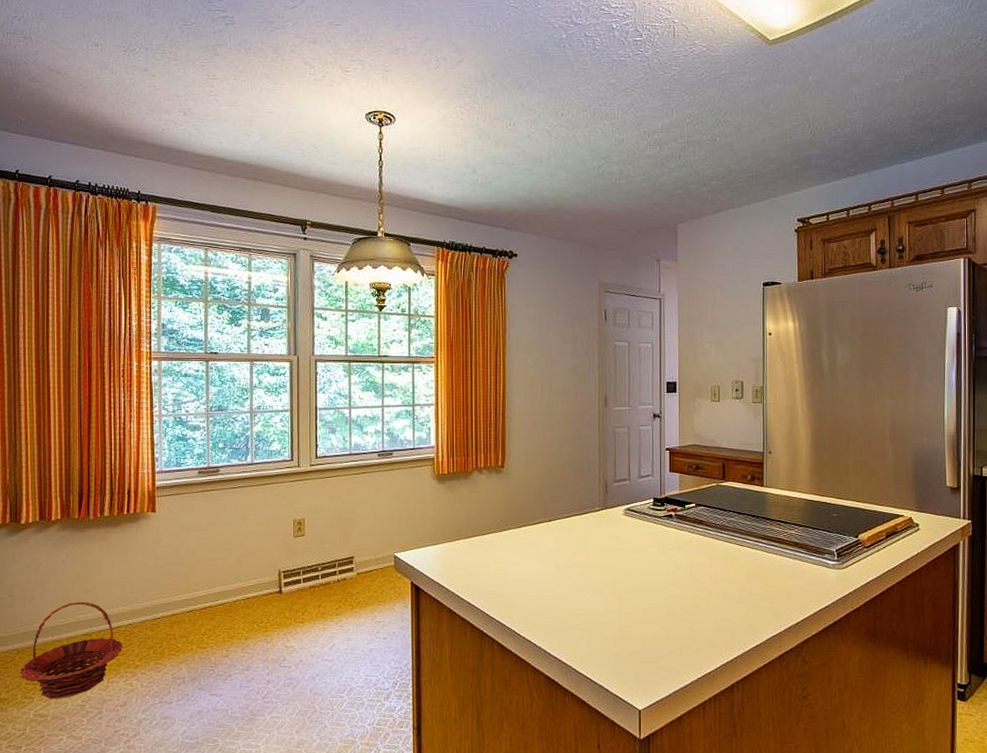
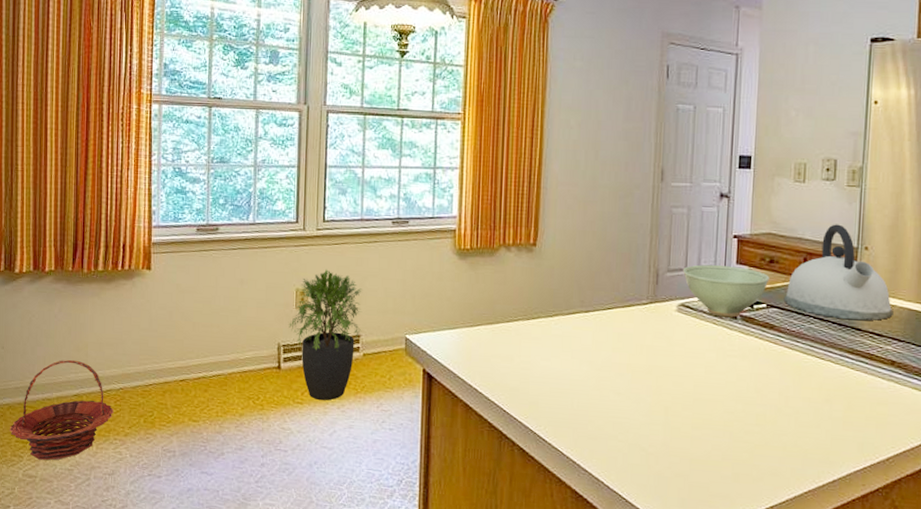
potted plant: none [288,500,354,618] -> present [289,269,362,400]
bowl: none [627,474,697,517] -> present [683,264,770,318]
kettle: none [708,434,794,512] -> present [783,224,894,321]

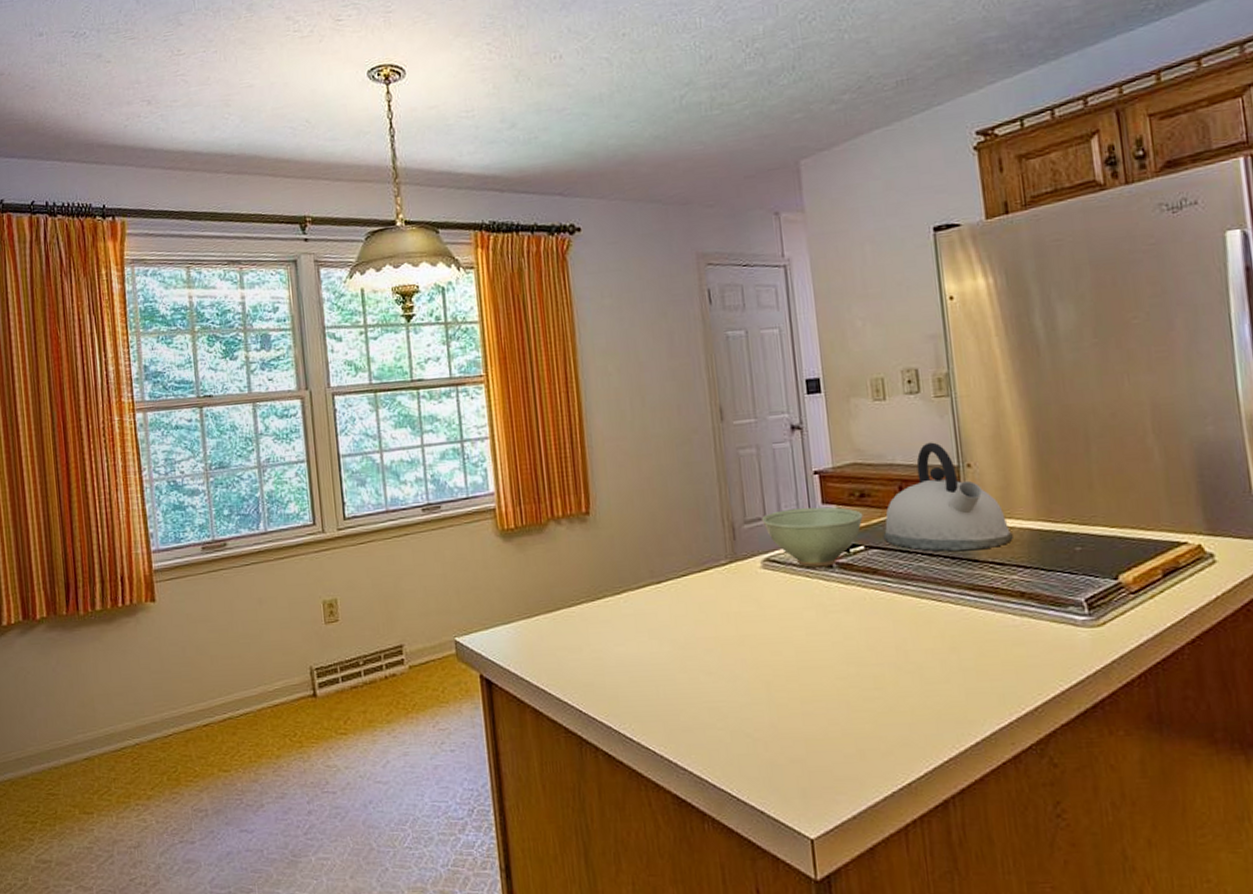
basket: present [10,359,114,461] -> none [15,717,133,841]
potted plant: present [289,269,362,400] -> none [319,574,403,727]

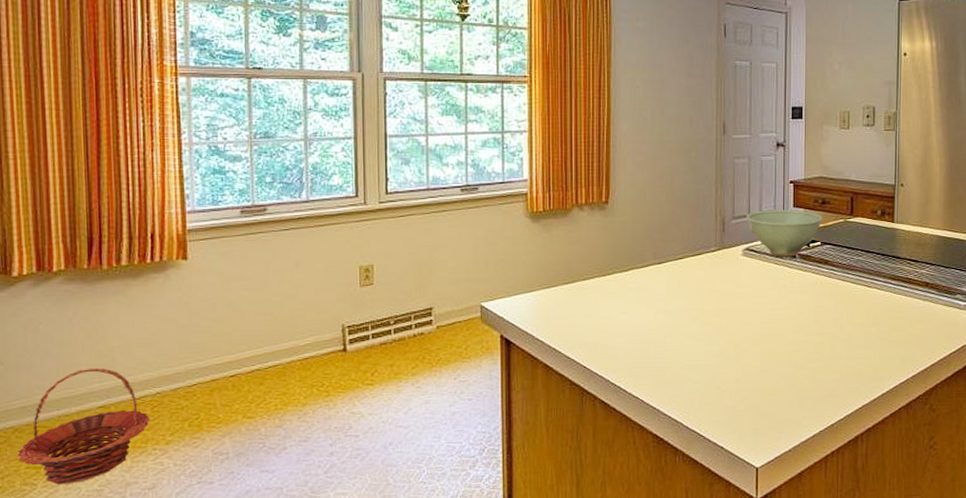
basket: none [15,717,133,841] -> present [17,367,152,485]
kettle: present [883,442,1013,552] -> none [835,165,926,250]

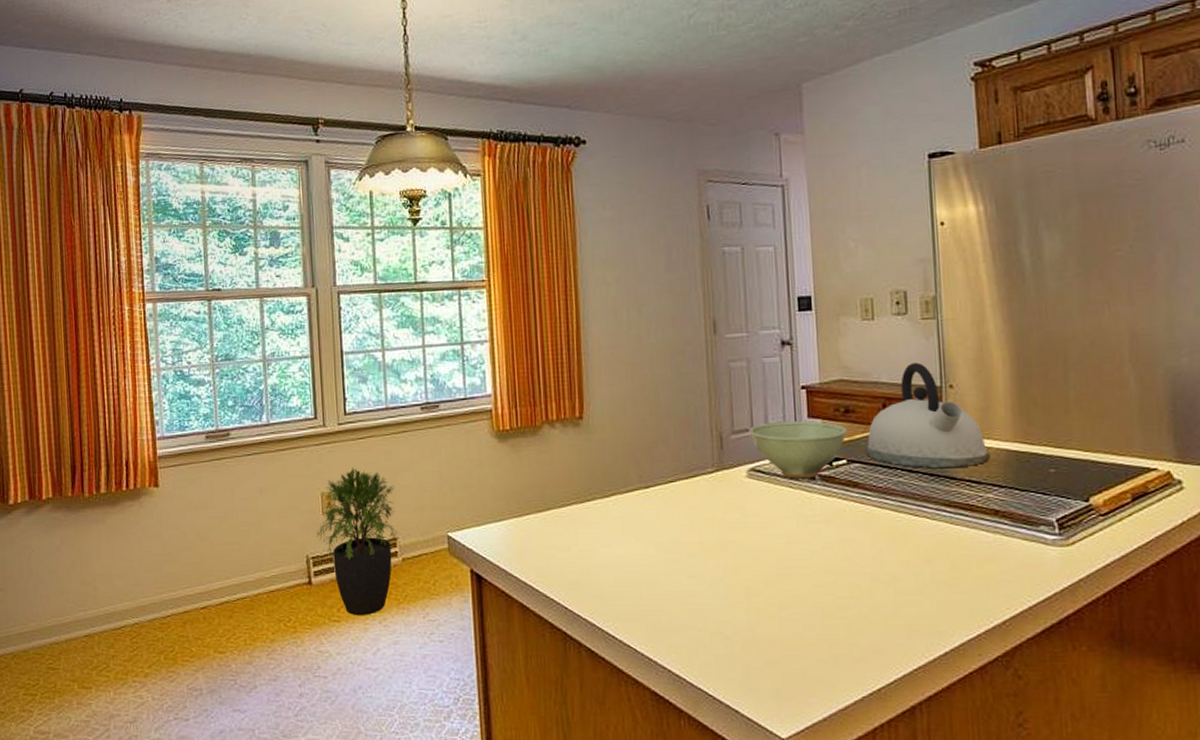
basket: present [17,367,152,485] -> none [16,596,131,713]
potted plant: none [353,243,433,379] -> present [316,468,397,615]
kettle: none [835,165,926,250] -> present [865,362,990,469]

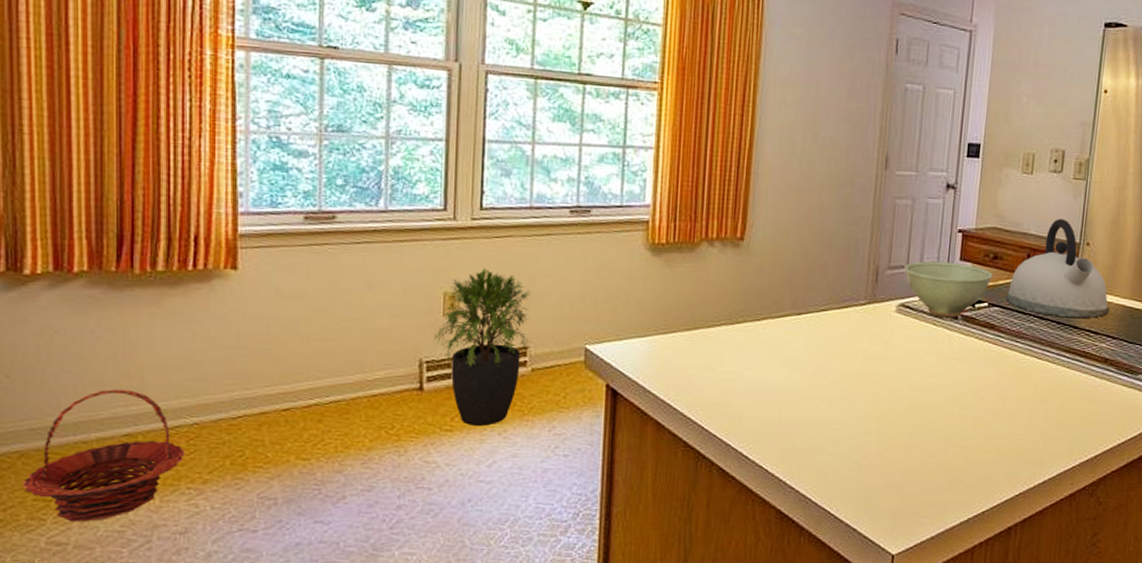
basket: none [16,596,131,713] -> present [23,389,186,522]

